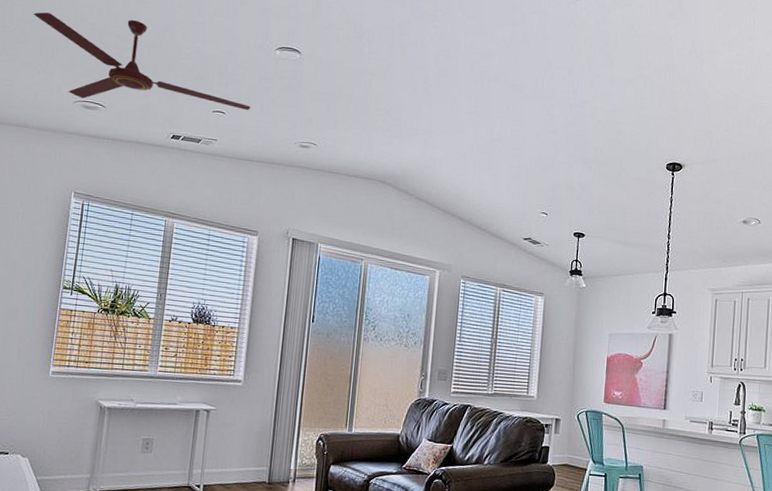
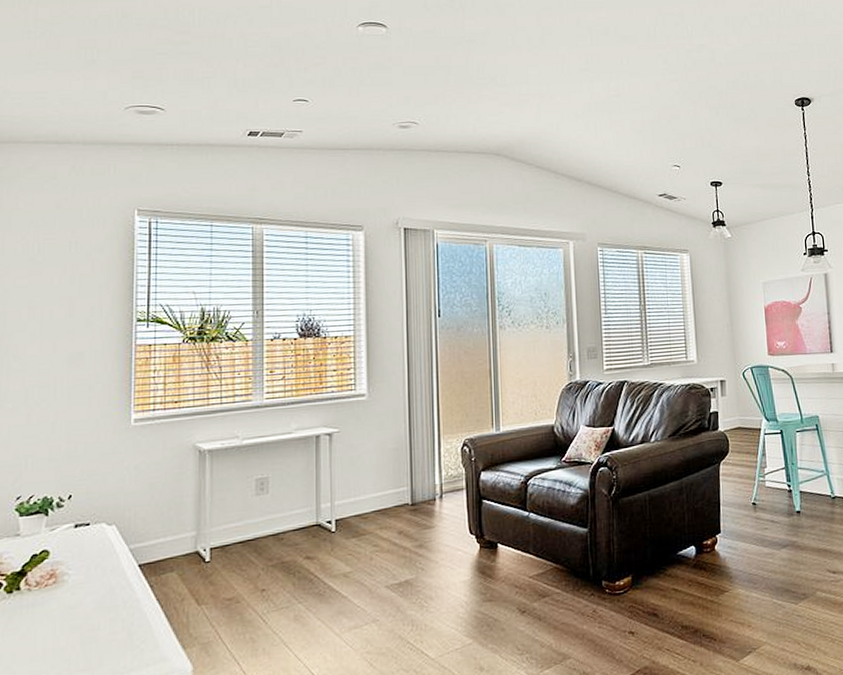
ceiling fan: present [33,12,251,111] -> none [63,10,337,103]

